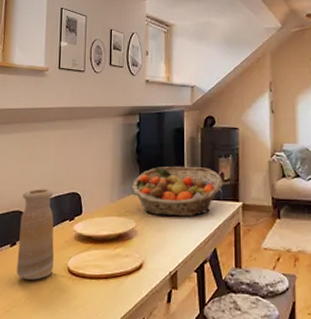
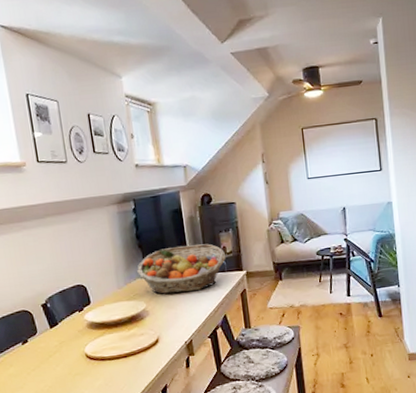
vase: present [17,189,55,280] -> none [25,285,71,371]

